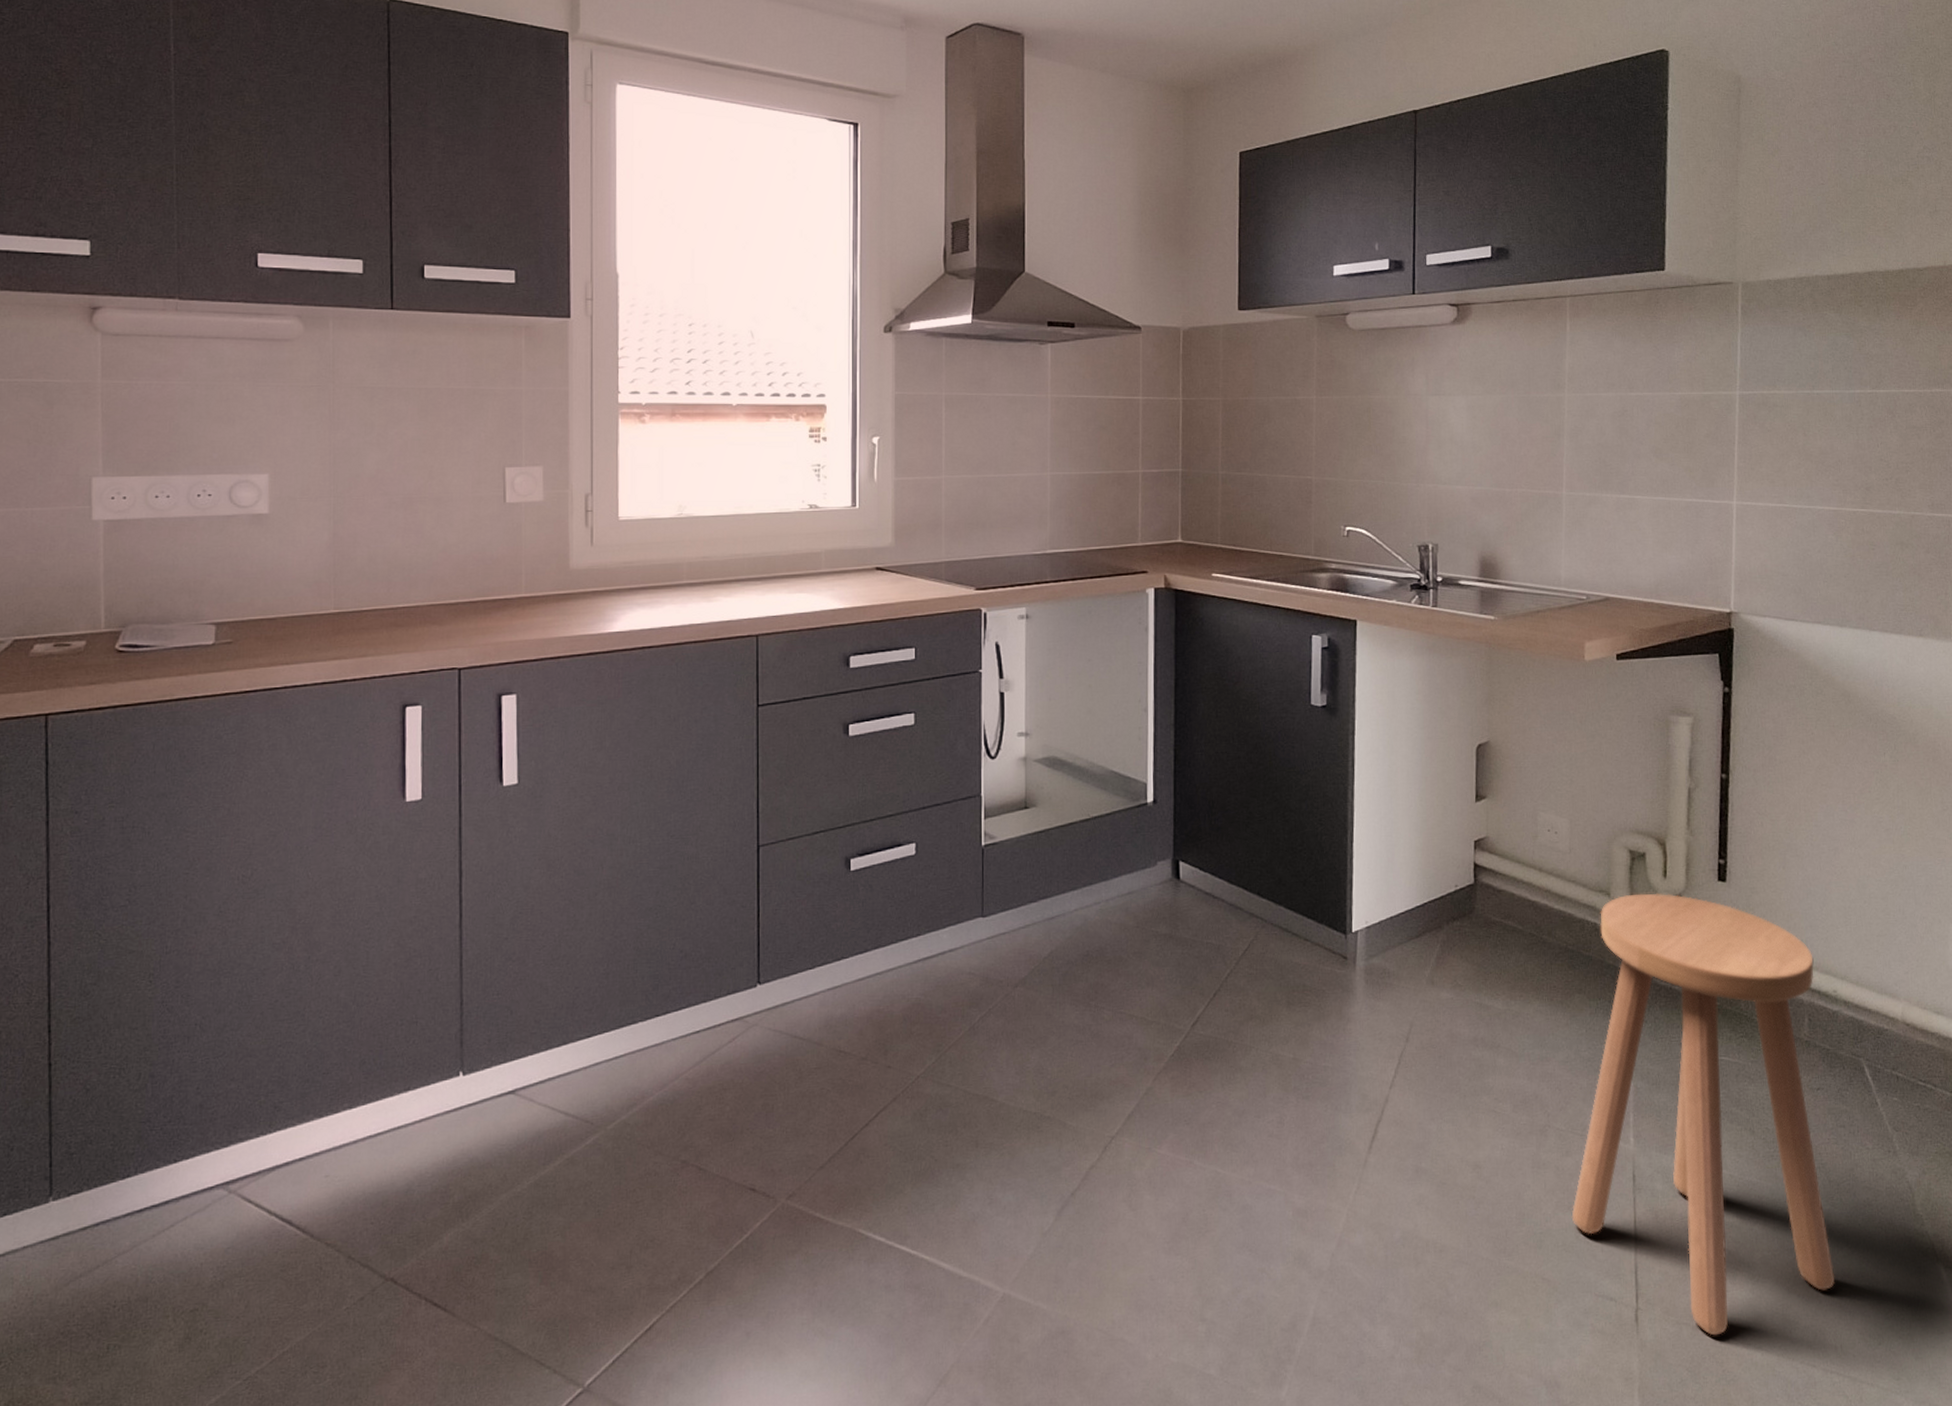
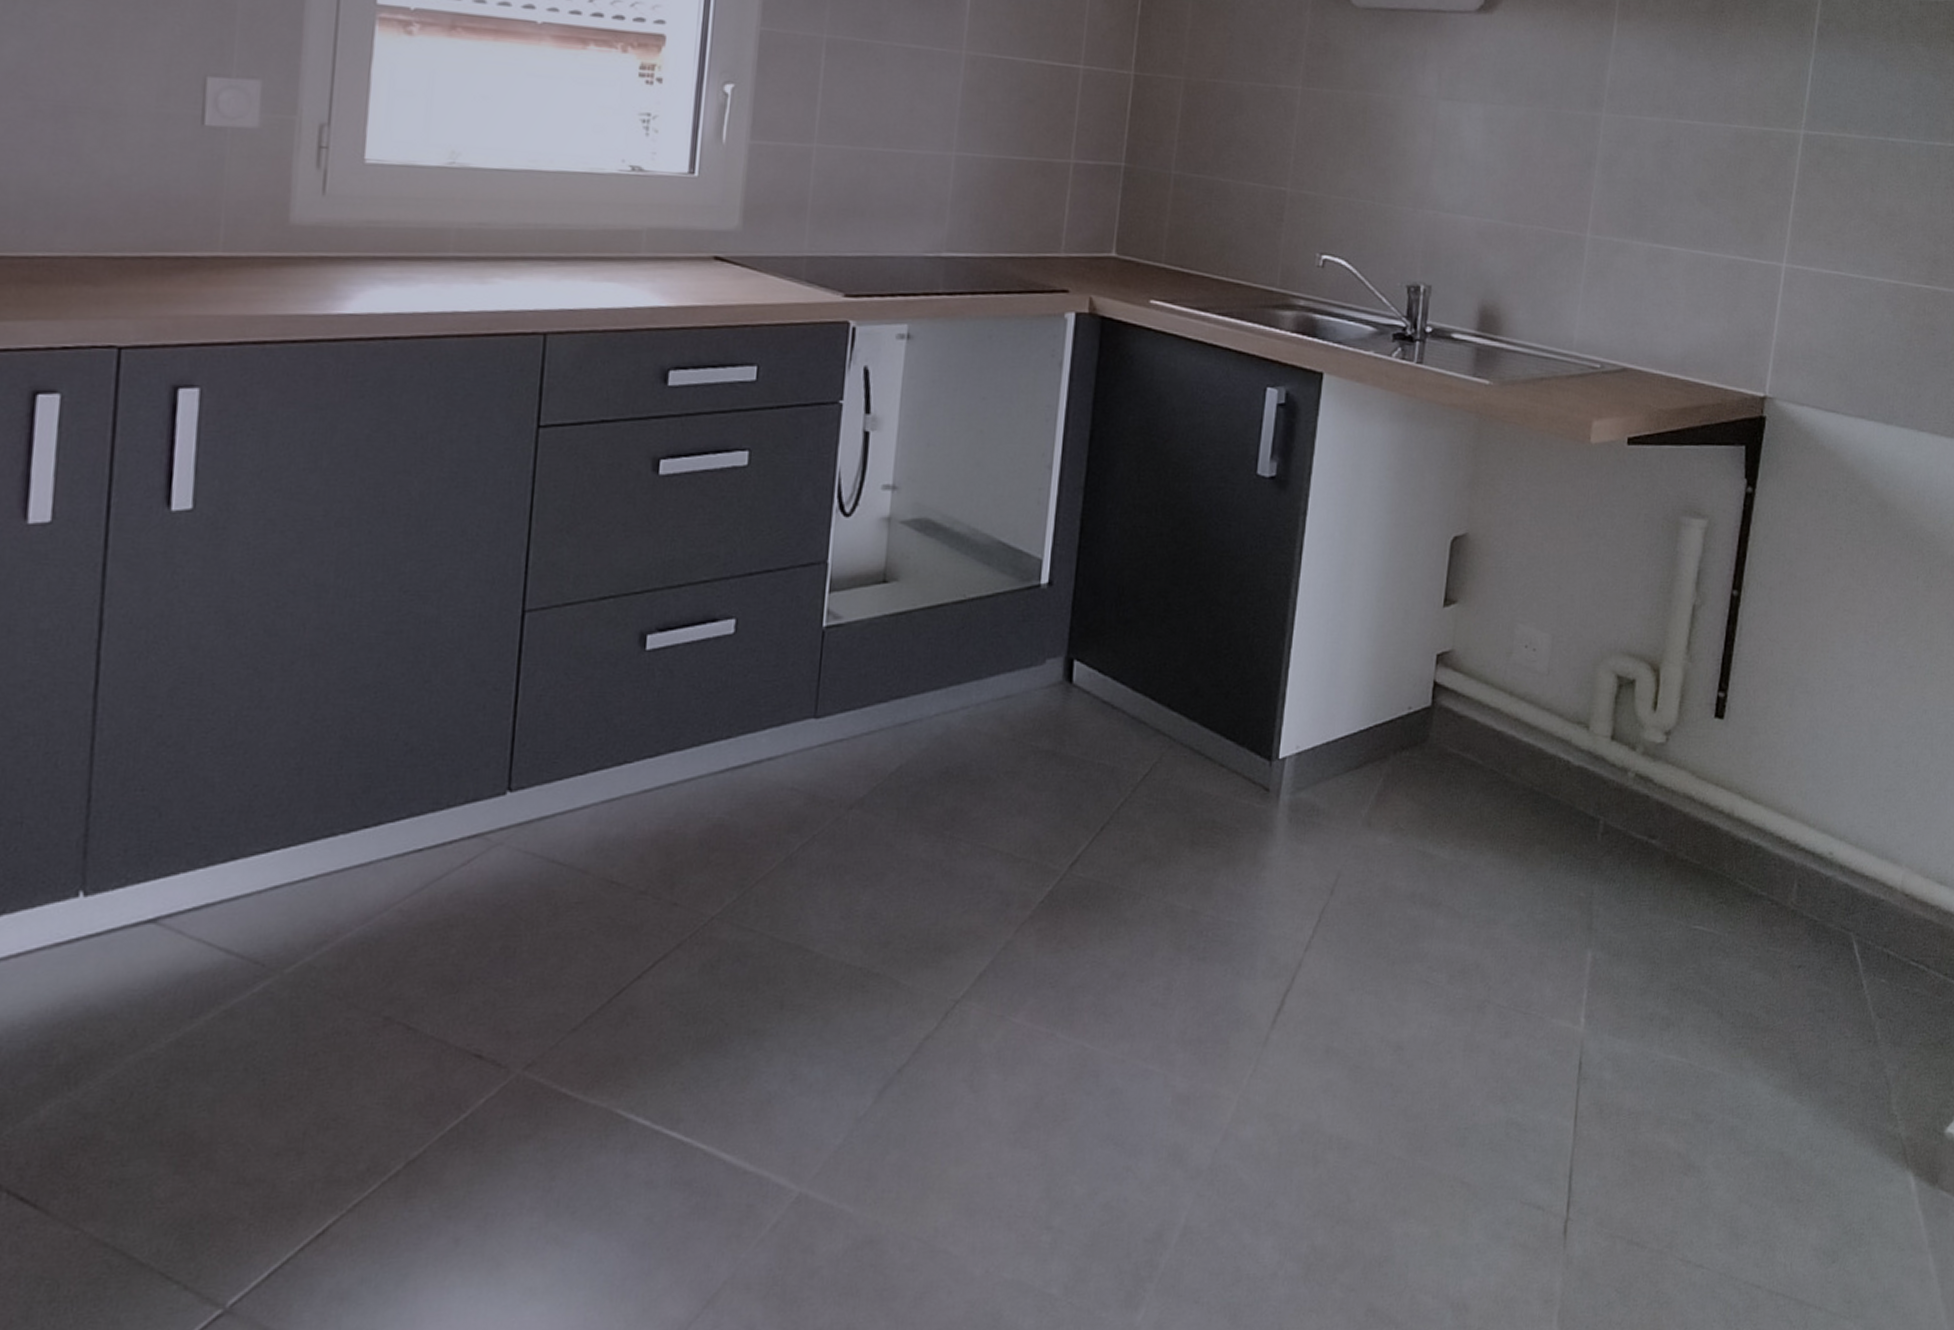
stool: present [1571,893,1835,1336] -> none [1503,728,1812,1251]

